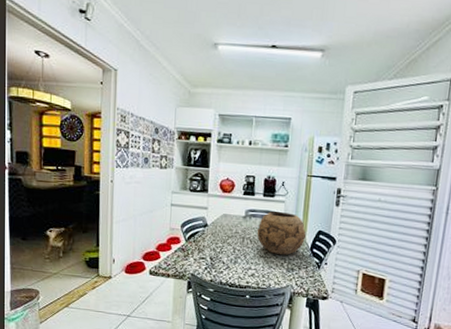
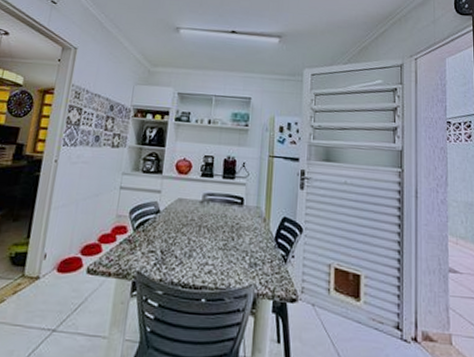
decorative bowl: present [257,211,306,256] -> none [215,195,269,248]

